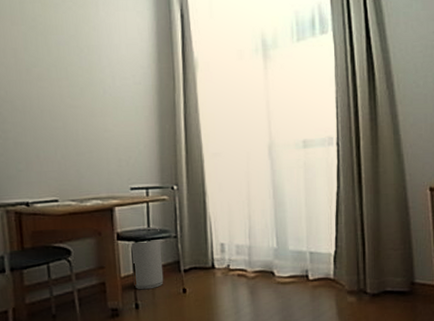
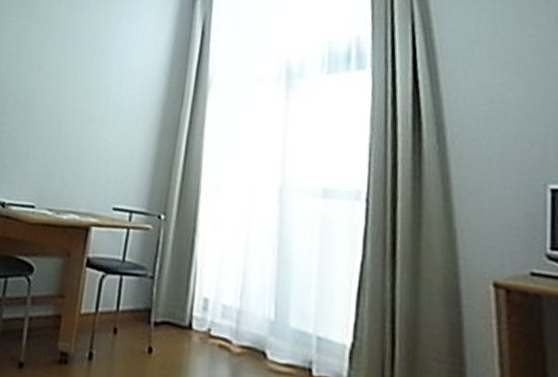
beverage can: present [130,227,164,290] -> none [93,257,135,338]

